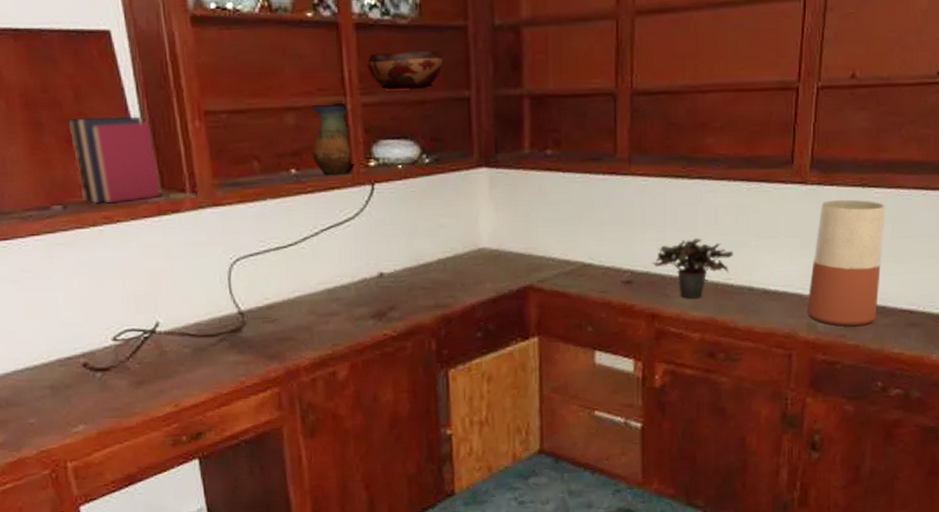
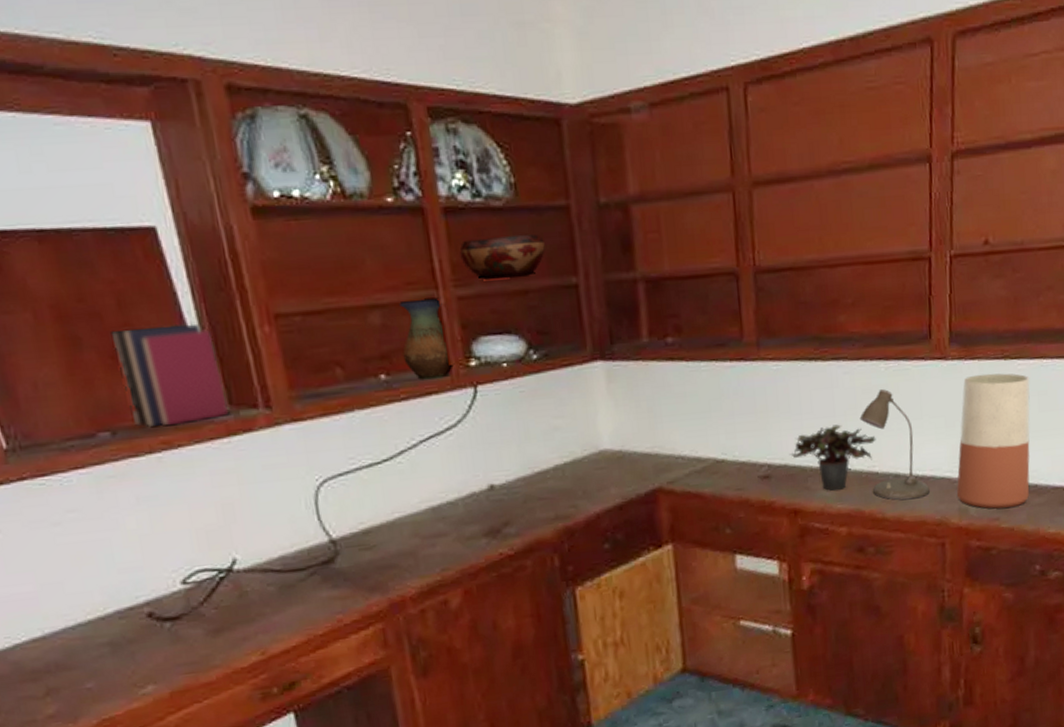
desk lamp: none [719,207,781,312] -> present [859,388,930,500]

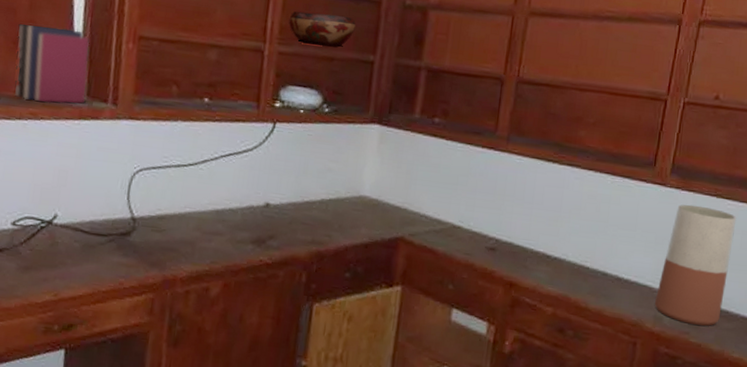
vase: present [399,299,455,380] -> none [225,46,266,112]
potted plant: present [789,424,876,491] -> none [515,218,593,275]
desk lamp: present [859,388,930,500] -> none [581,197,631,298]

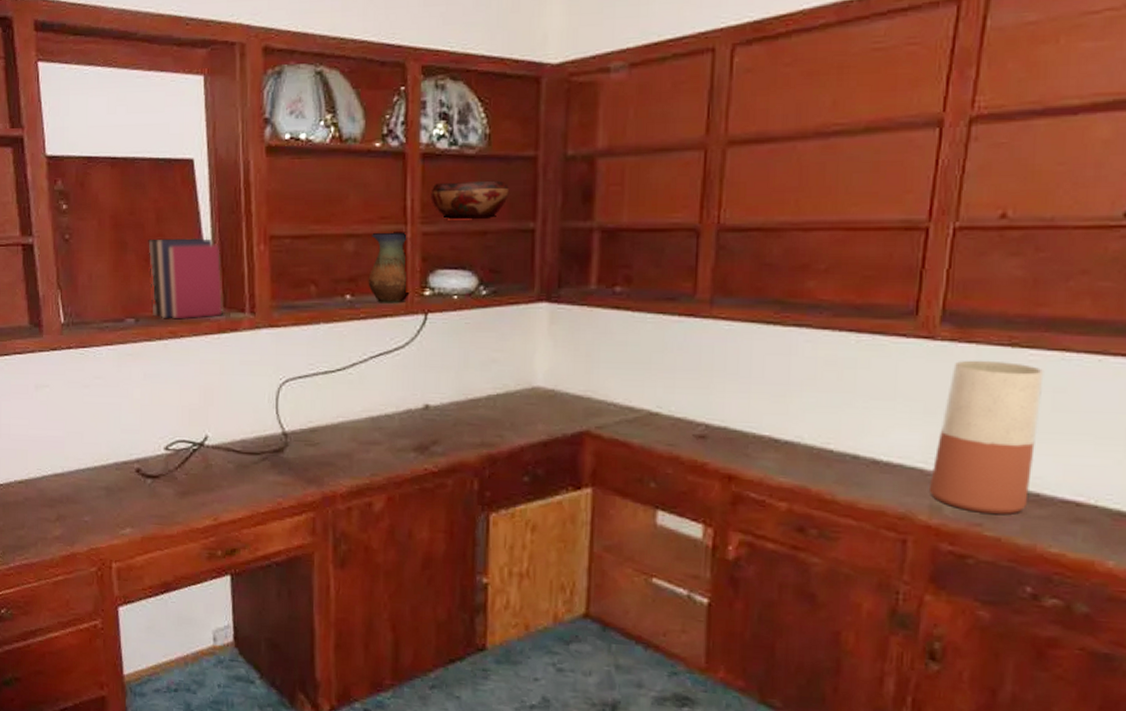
vase: none [225,46,266,112] -> present [368,233,411,304]

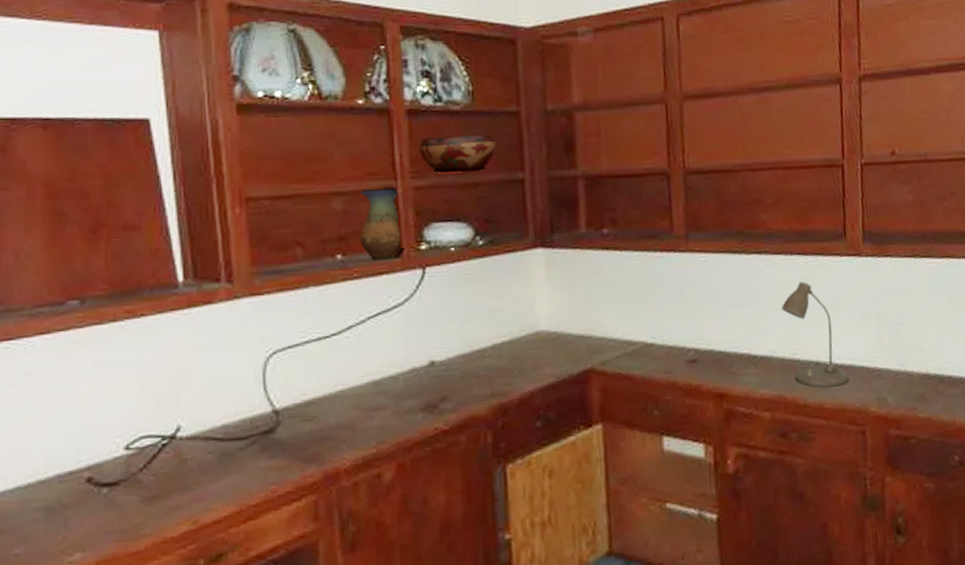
books: present [148,238,222,320] -> none [94,204,192,298]
desk lamp: none [818,362,895,486] -> present [781,281,849,388]
vase: present [928,360,1044,515] -> none [874,270,944,399]

